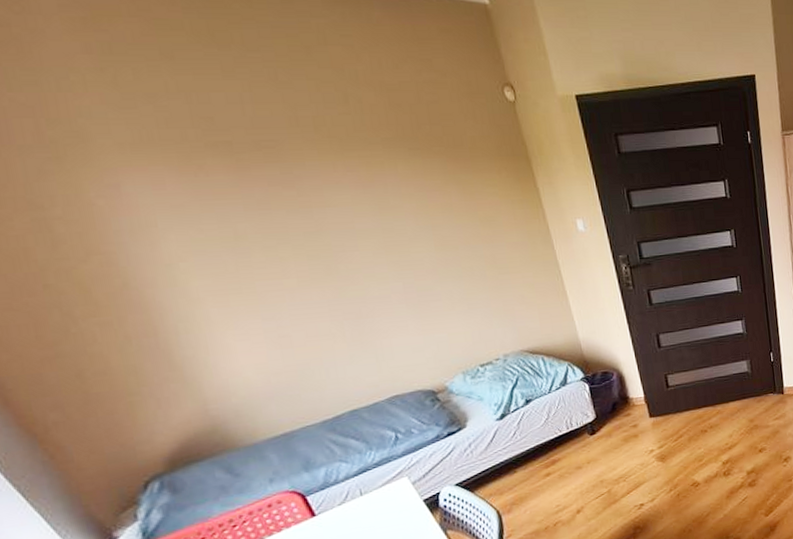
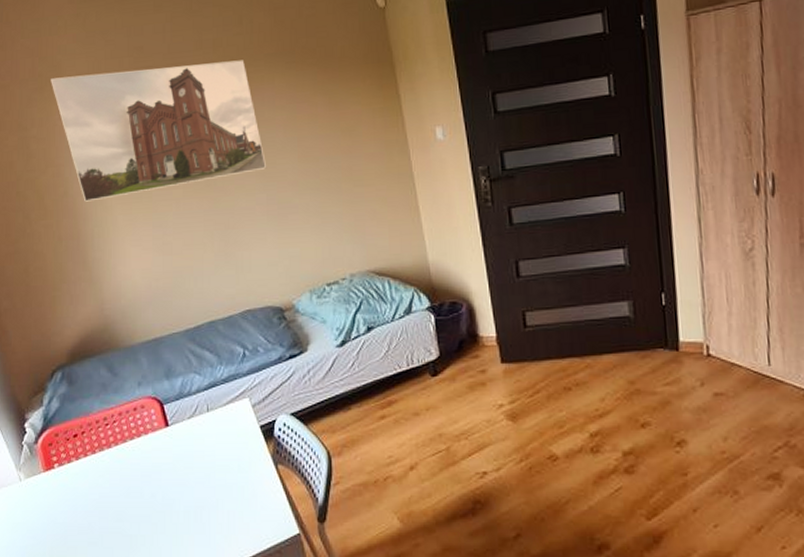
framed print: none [72,142,400,295] -> present [51,60,267,202]

